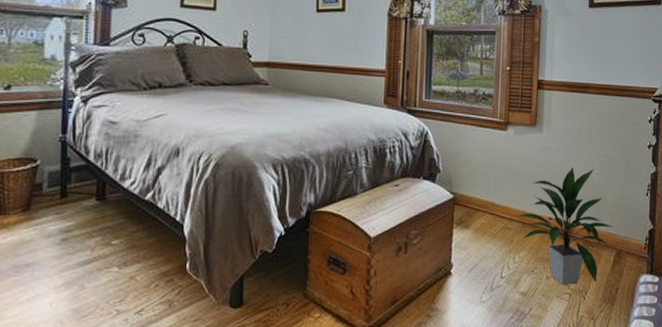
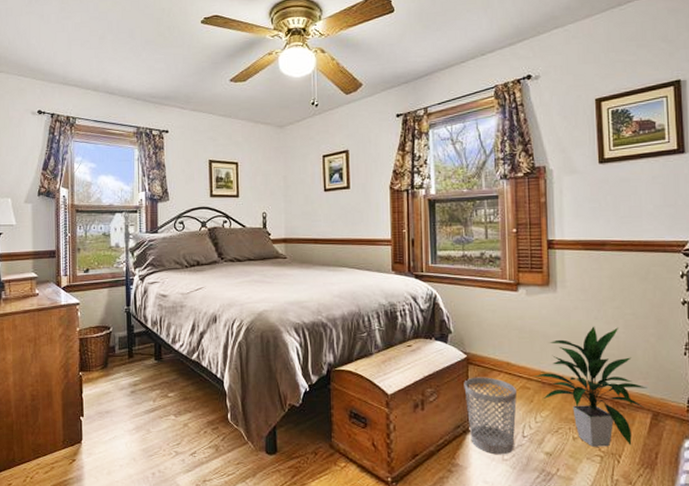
wastebasket: none [448,218,498,297] -> present [464,377,517,455]

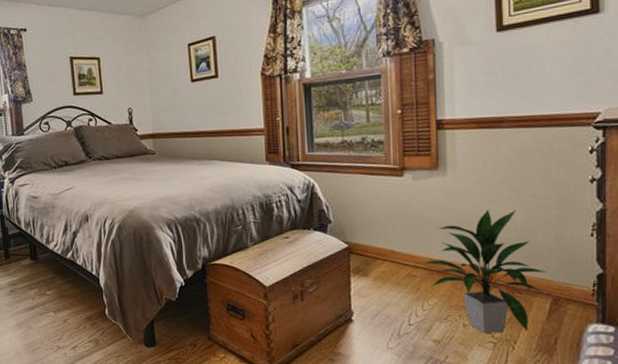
wastebasket: present [464,377,517,455] -> none [345,266,402,343]

